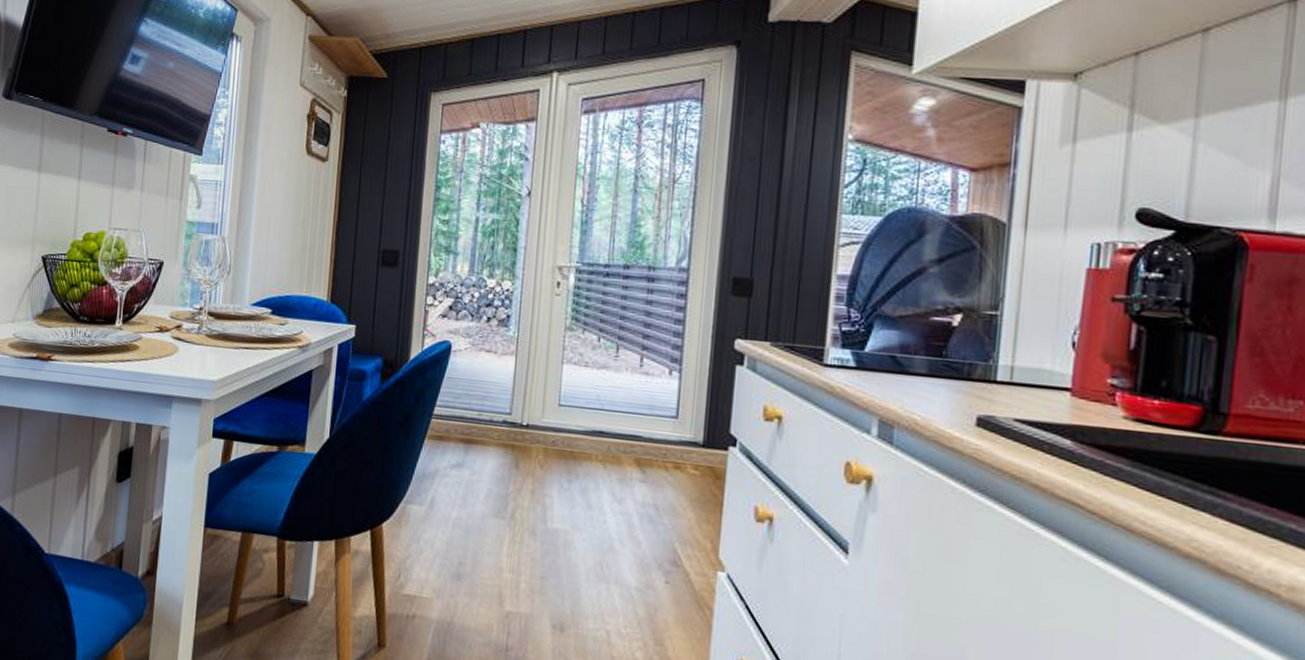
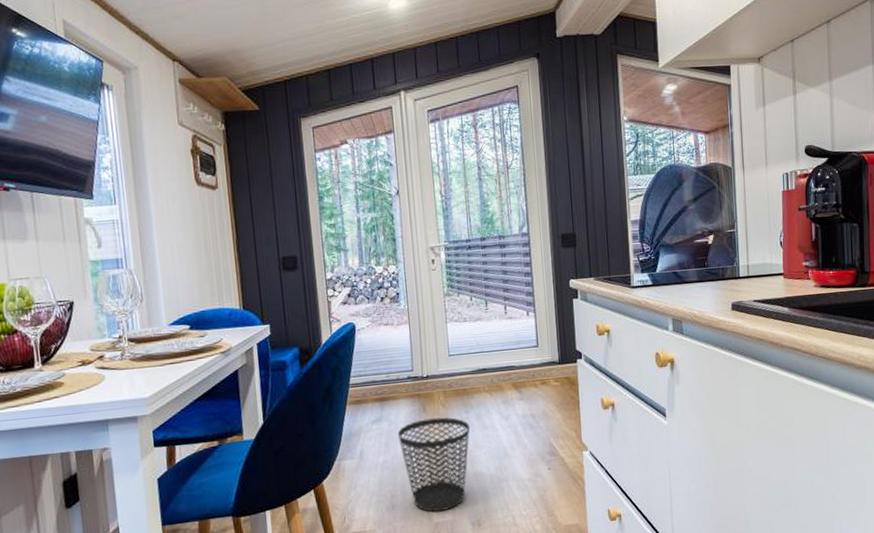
wastebasket: none [479,477,571,600] -> present [397,417,471,512]

